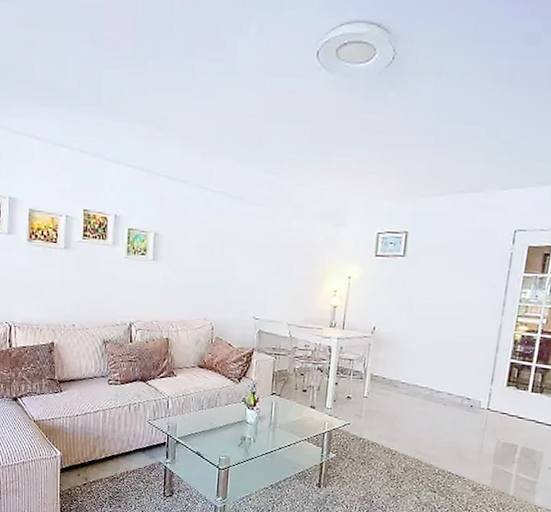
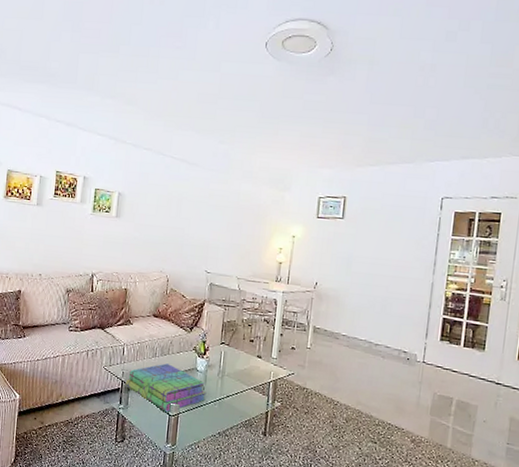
stack of books: none [171,416,258,466] -> present [125,363,207,412]

